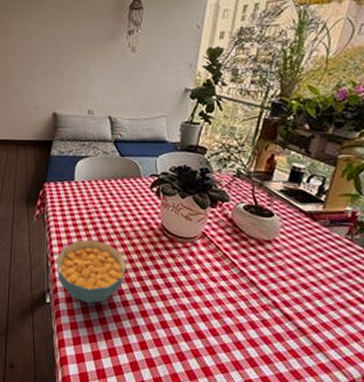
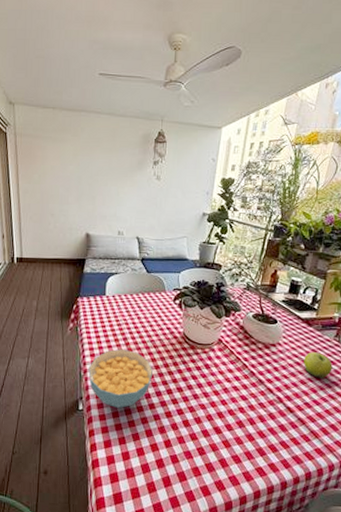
fruit: none [306,251,343,283] -> present [304,352,333,378]

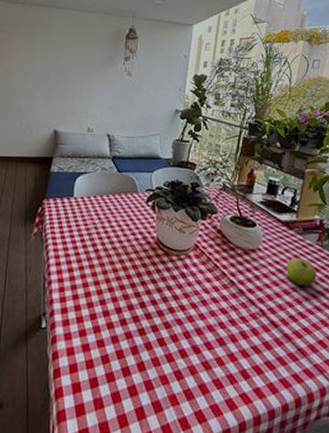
cereal bowl: present [88,349,154,408] -> none [53,256,125,325]

